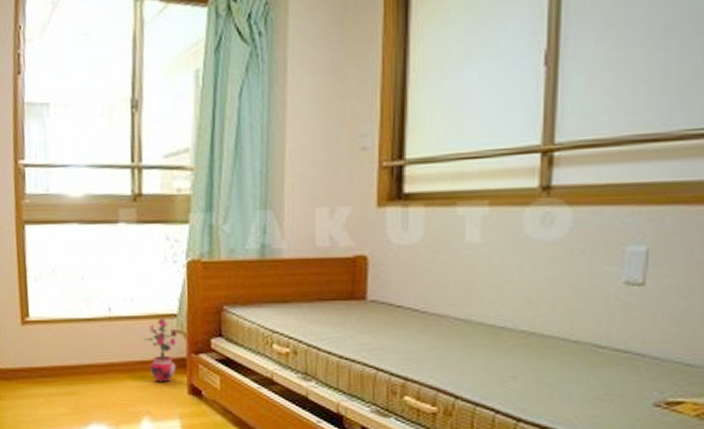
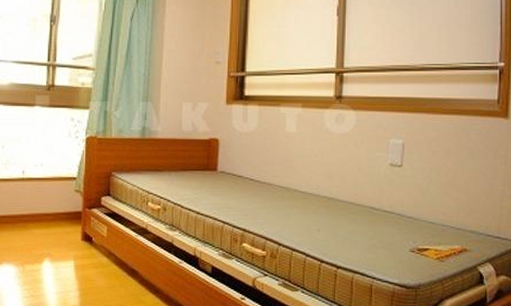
potted plant: present [143,318,178,383] -> none [49,180,76,231]

